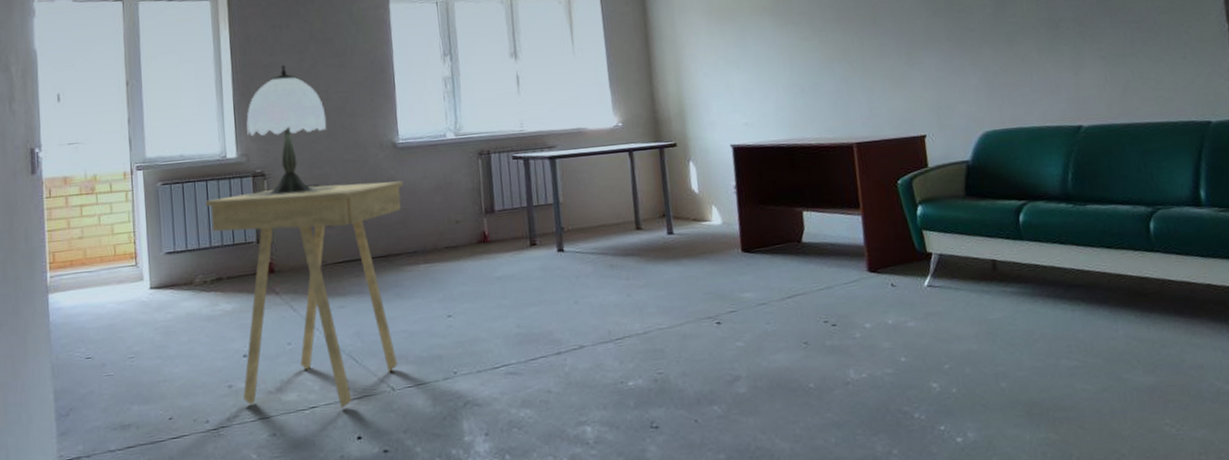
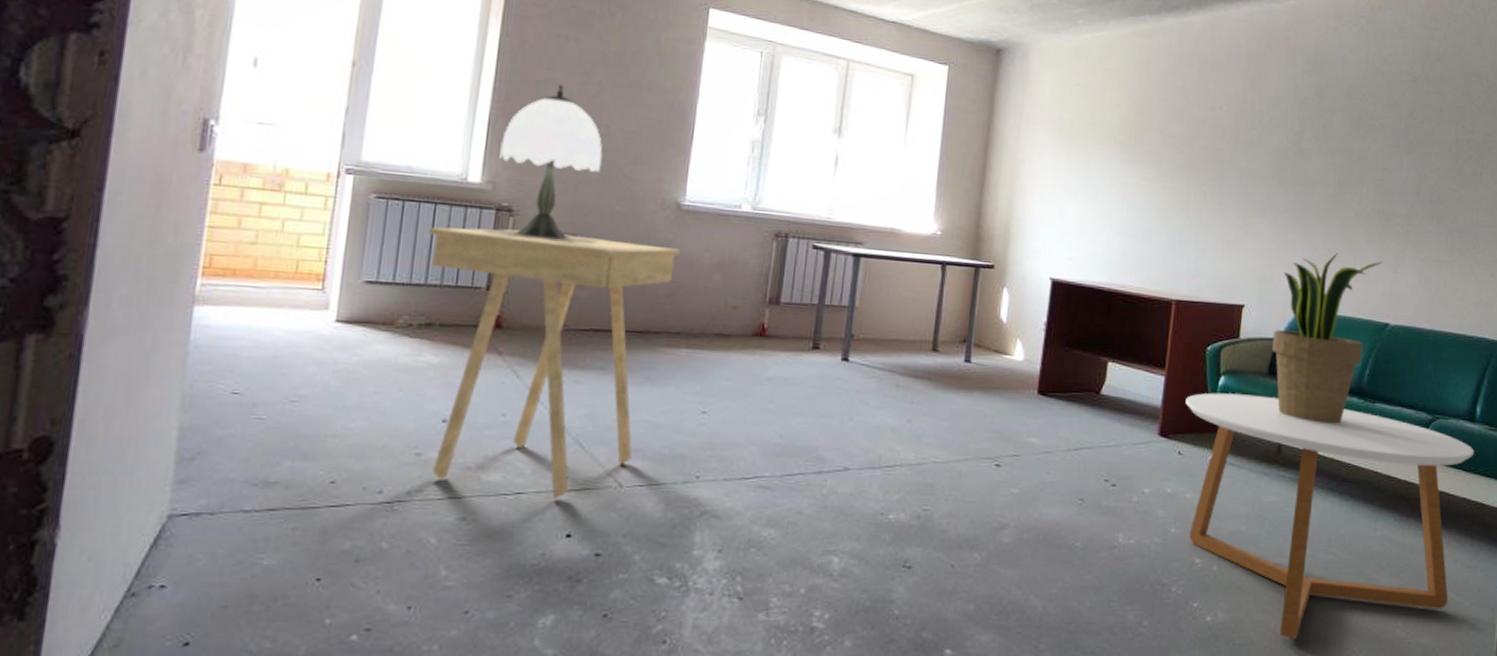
coffee table: none [887,215,1217,450] -> present [1185,392,1474,640]
potted plant: none [959,67,1062,235] -> present [1271,253,1383,424]

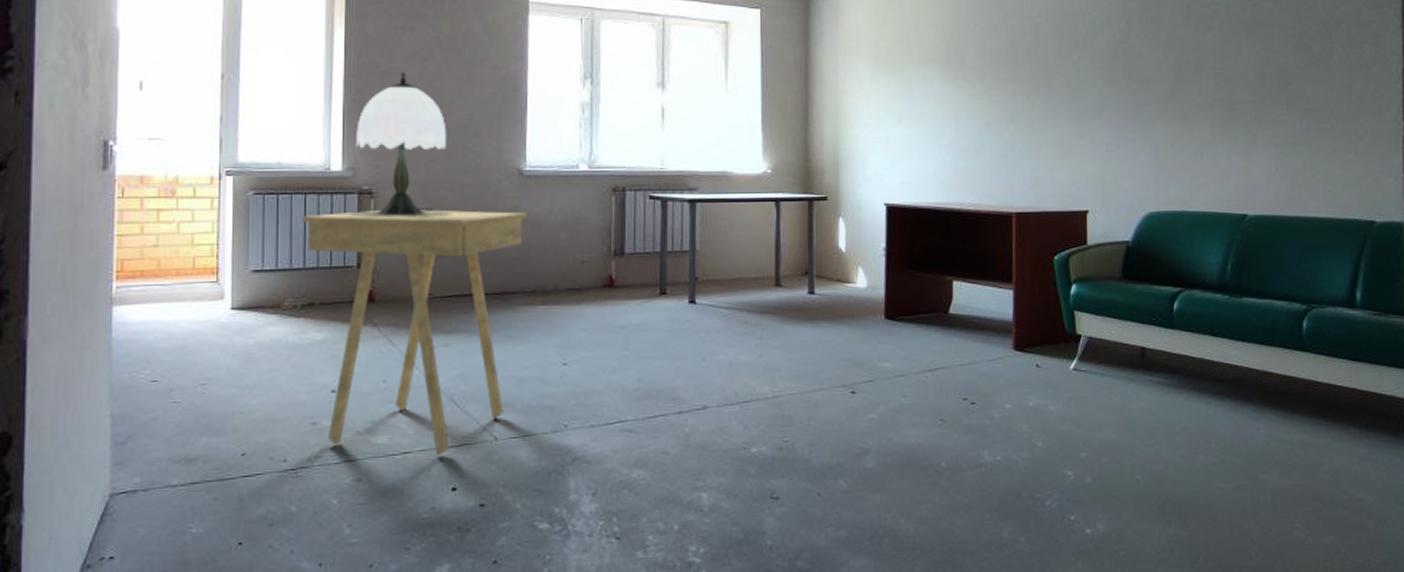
coffee table: present [1185,392,1474,640] -> none [1038,300,1359,548]
potted plant: present [1271,253,1383,424] -> none [1121,148,1233,323]

